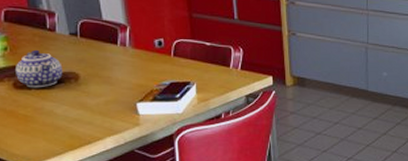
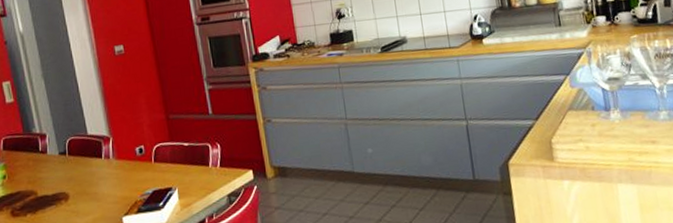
teapot: present [16,49,63,88] -> none [13,174,54,214]

